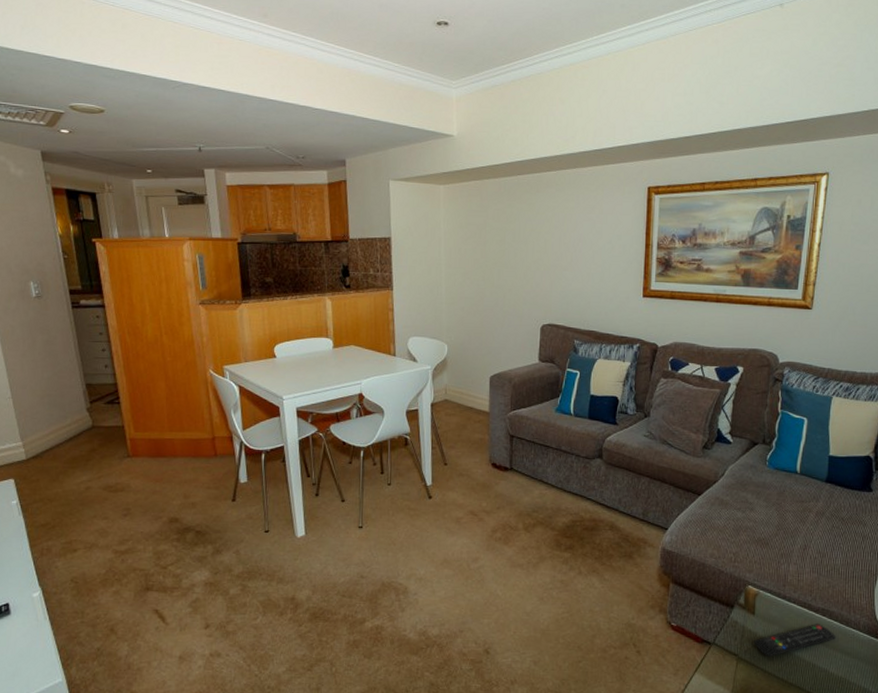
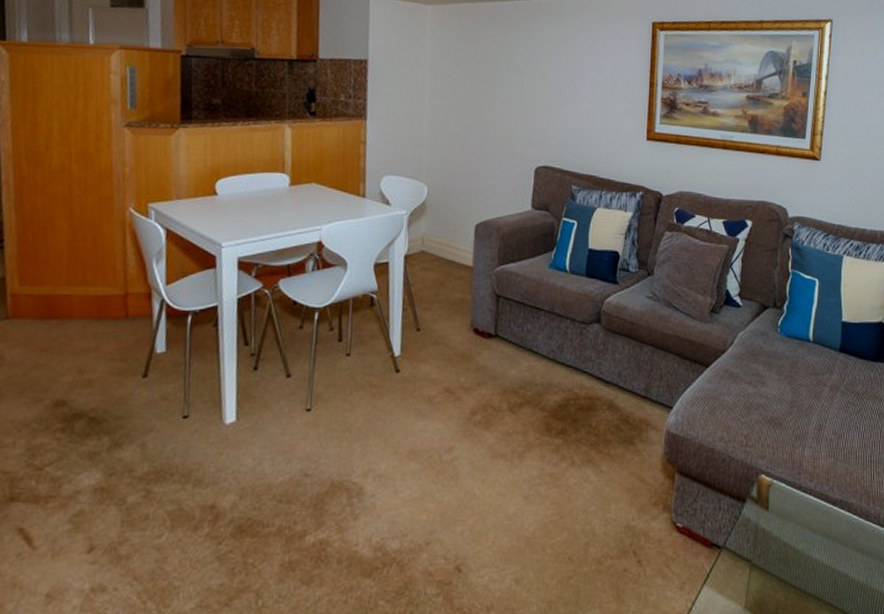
remote control: present [754,624,835,657] -> none [768,519,855,561]

